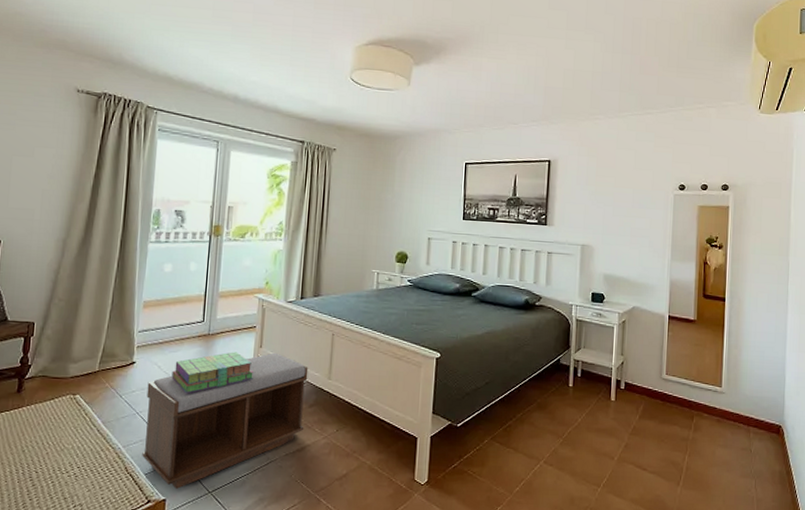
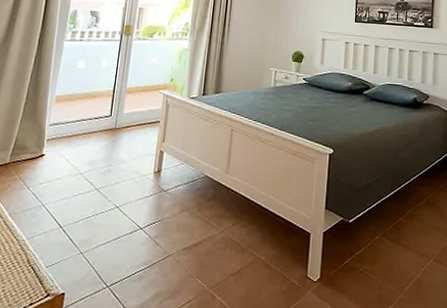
bench: present [142,352,308,489] -> none [44,147,208,283]
stack of books: present [172,352,255,394] -> none [78,145,157,187]

